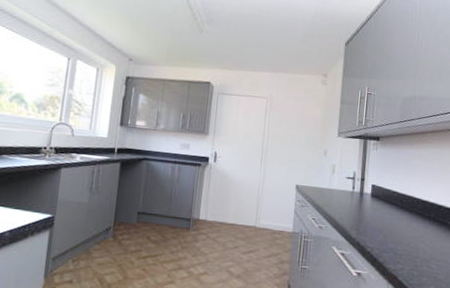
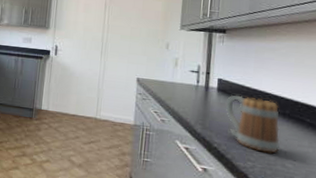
mug: none [378,201,426,256] -> present [225,95,281,154]

